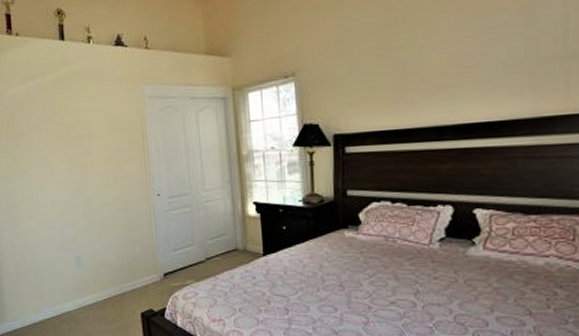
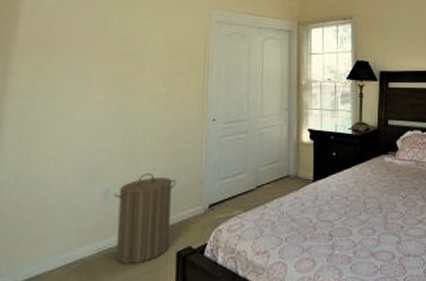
laundry hamper: none [83,244,135,320] -> present [113,174,177,265]

